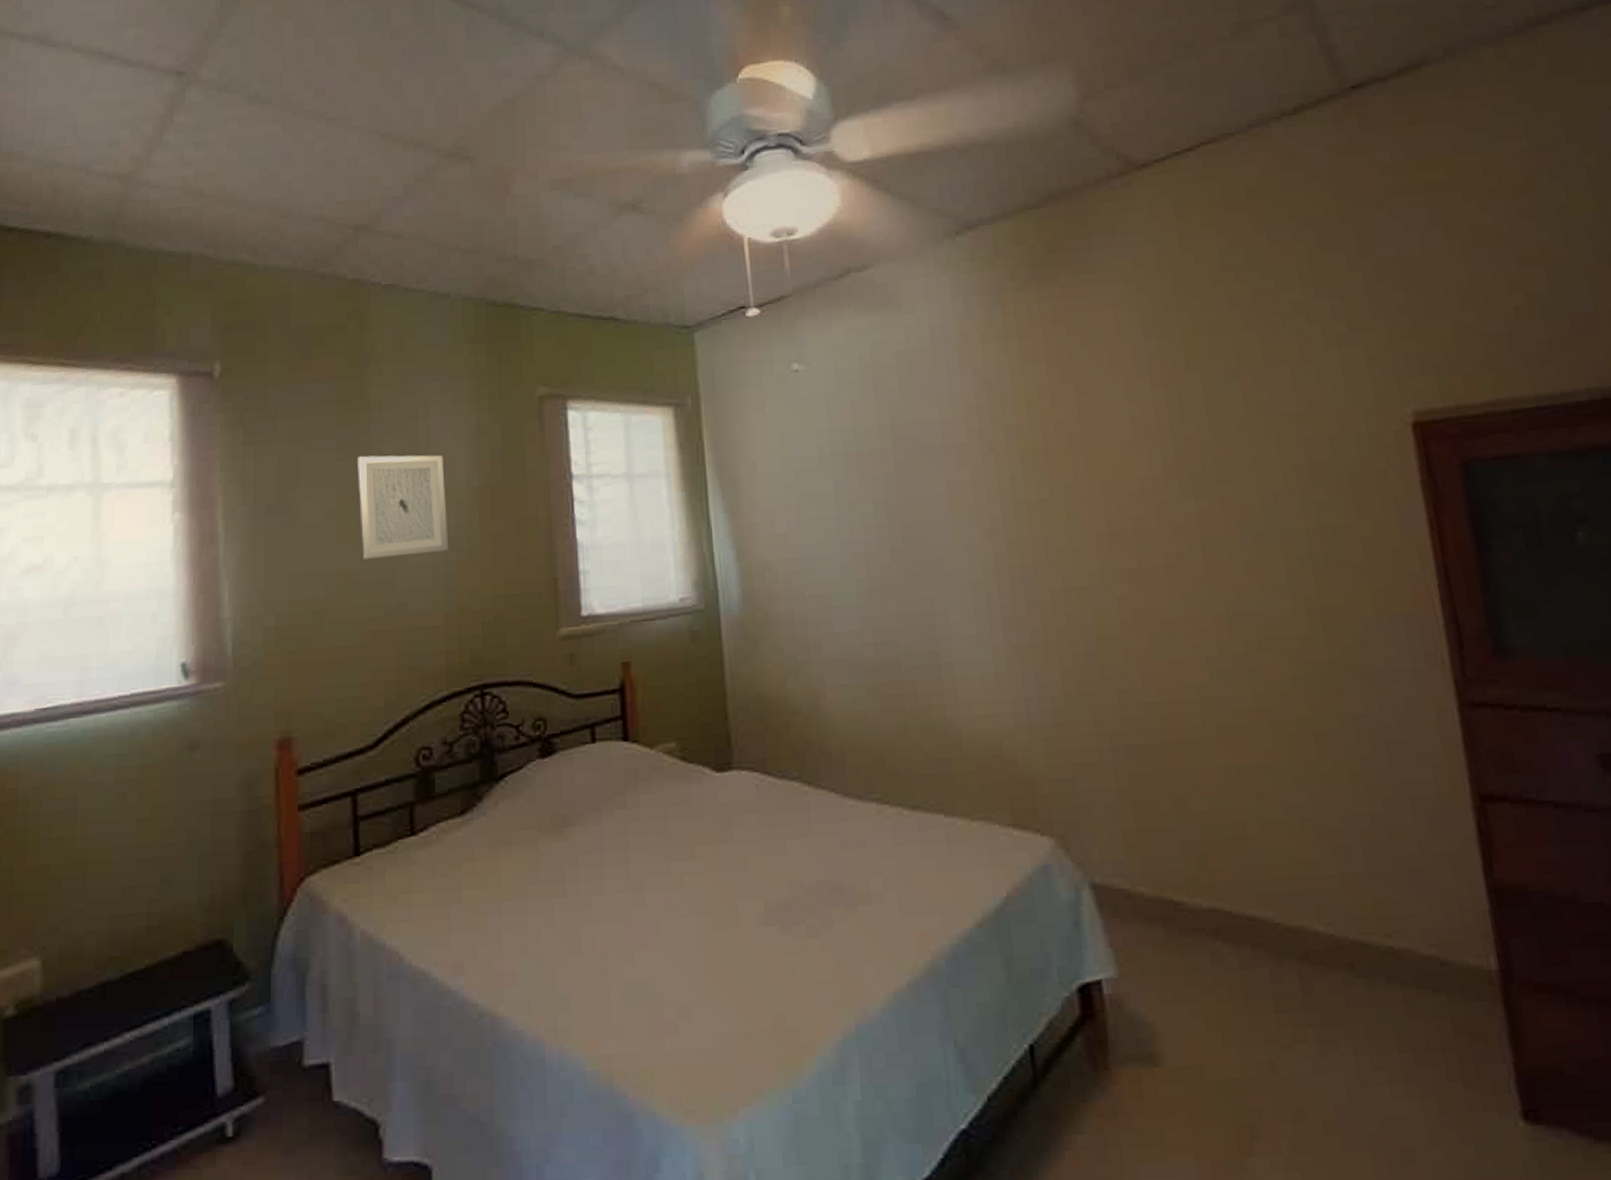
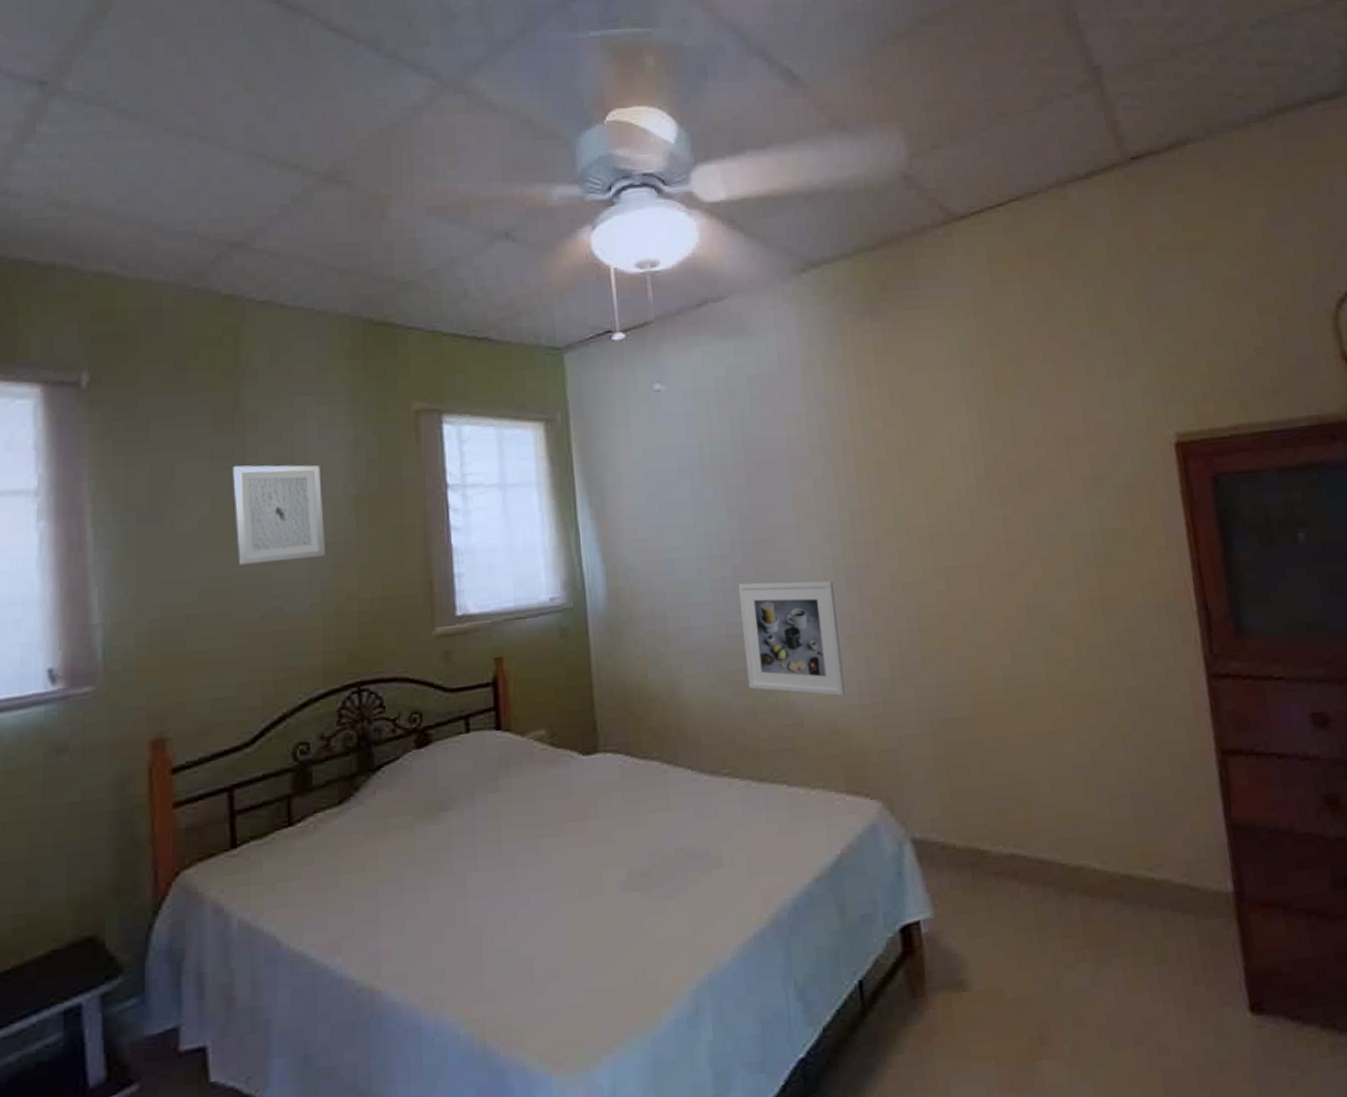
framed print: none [886,582,1011,715] -> present [738,580,845,696]

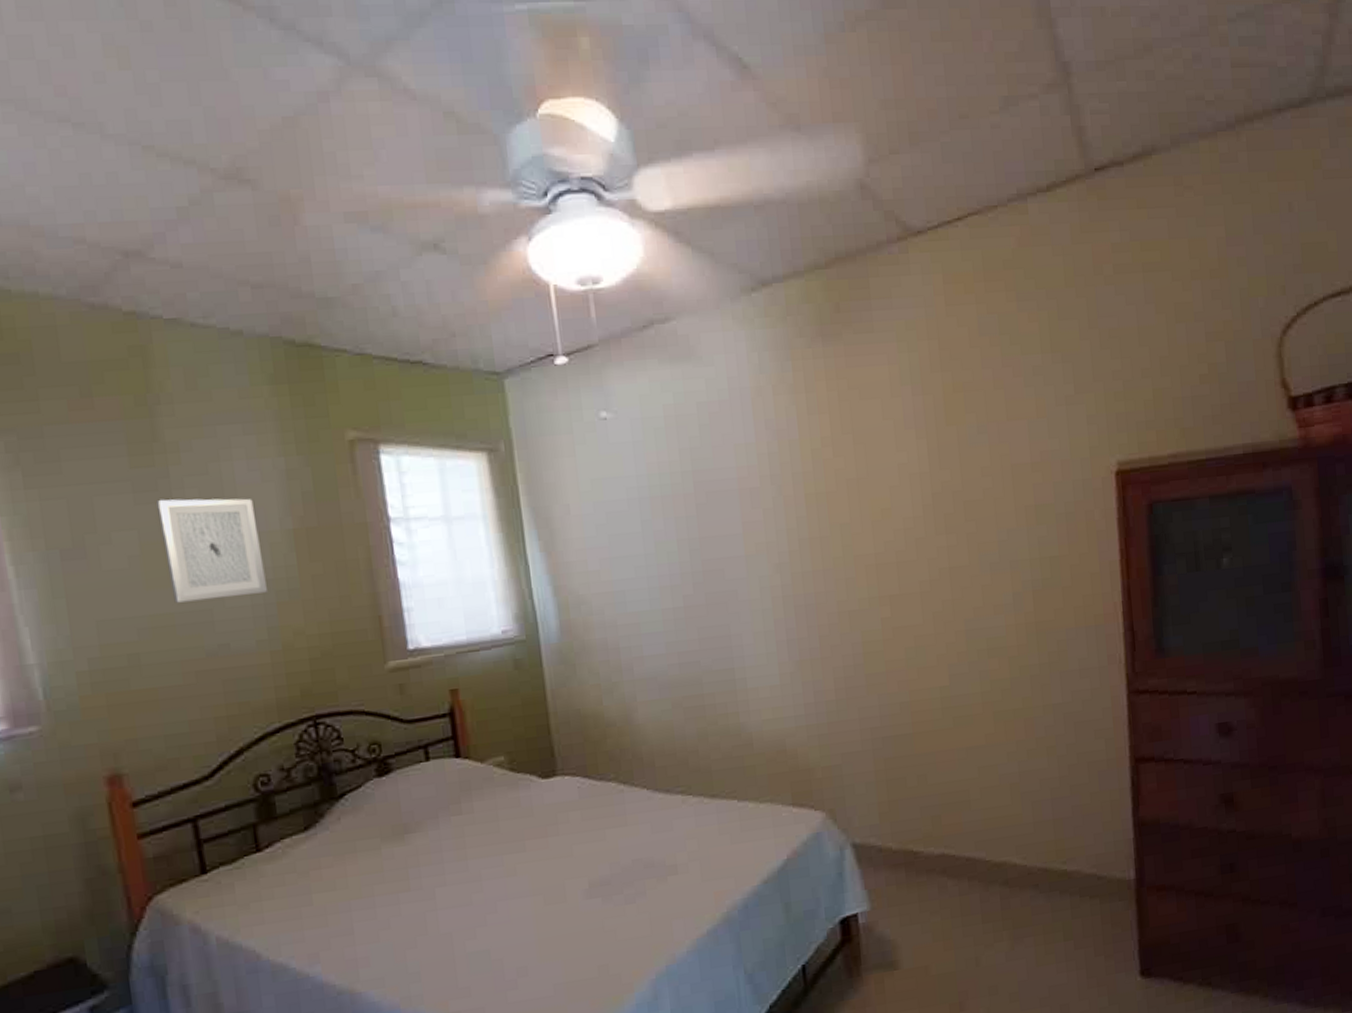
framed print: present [738,580,845,696] -> none [689,609,793,718]

